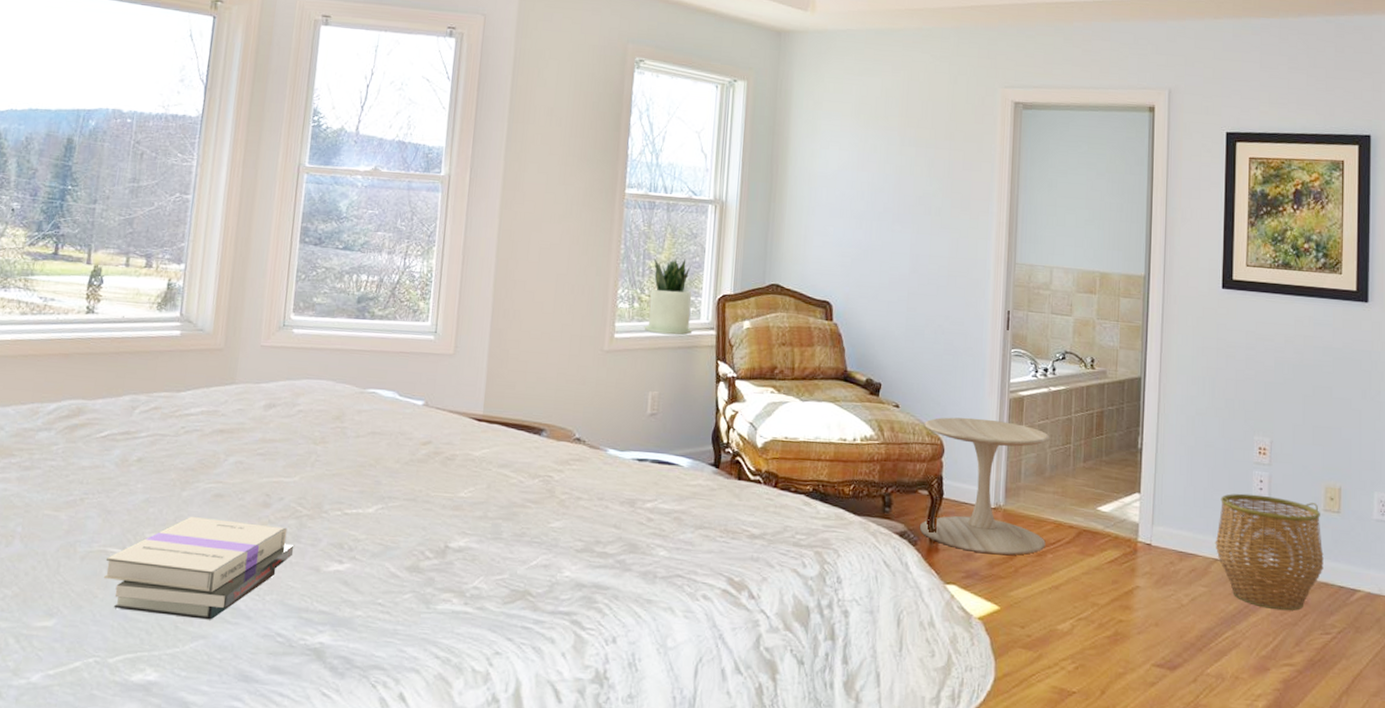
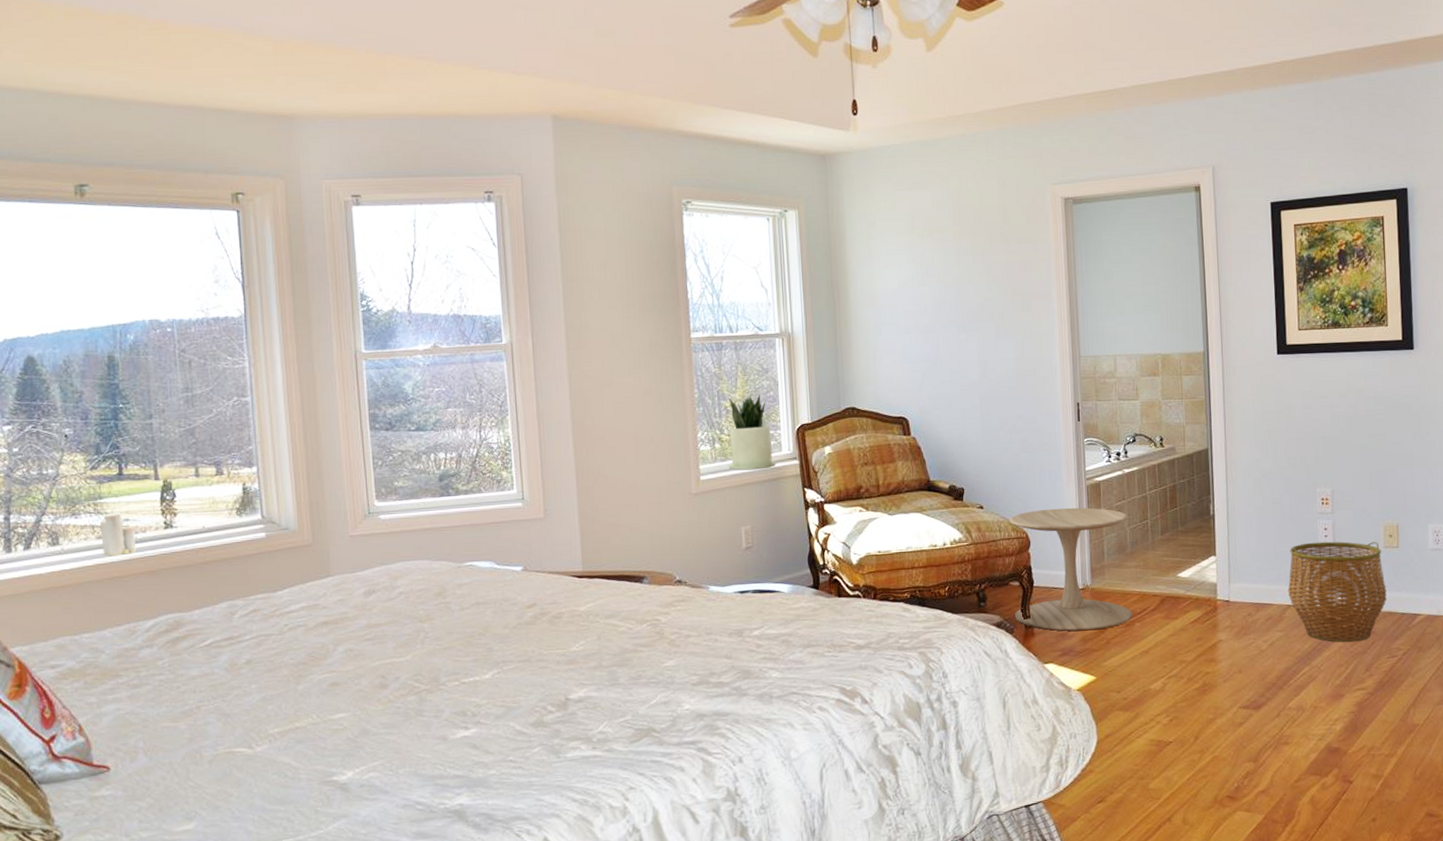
candle: none [23,287,58,334] -> present [100,509,137,557]
books: present [104,516,295,620] -> none [233,704,419,803]

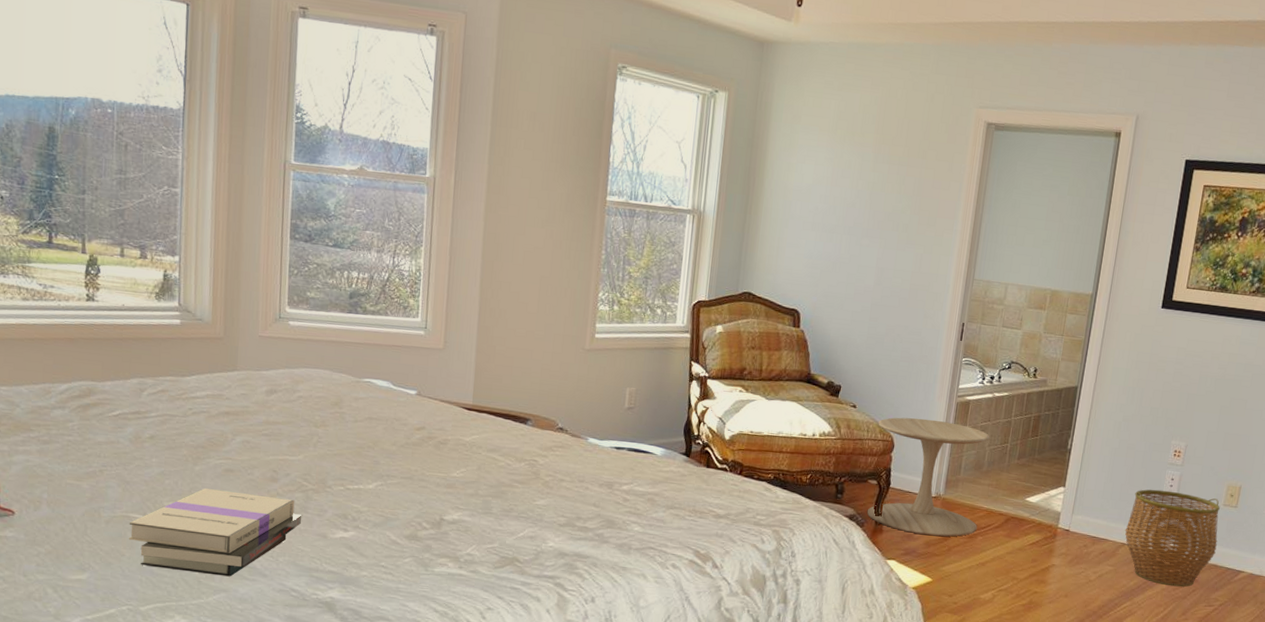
candle: present [100,509,137,557] -> none [26,274,59,320]
books: none [233,704,419,803] -> present [129,487,302,577]
planter: present [728,395,776,471] -> none [623,264,670,338]

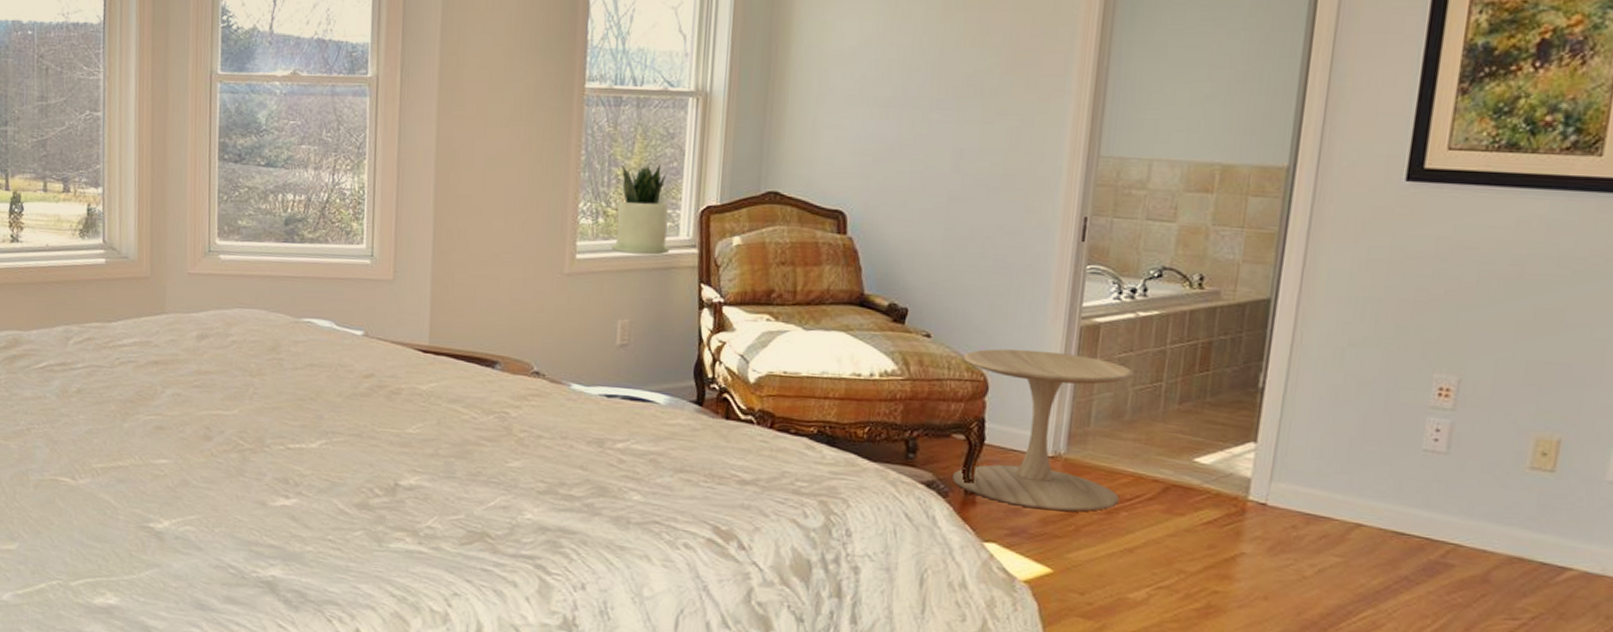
books: present [129,487,302,577] -> none [57,447,239,550]
planter: none [623,264,670,338] -> present [611,164,670,255]
basket: present [1125,489,1220,587] -> none [1359,445,1524,590]

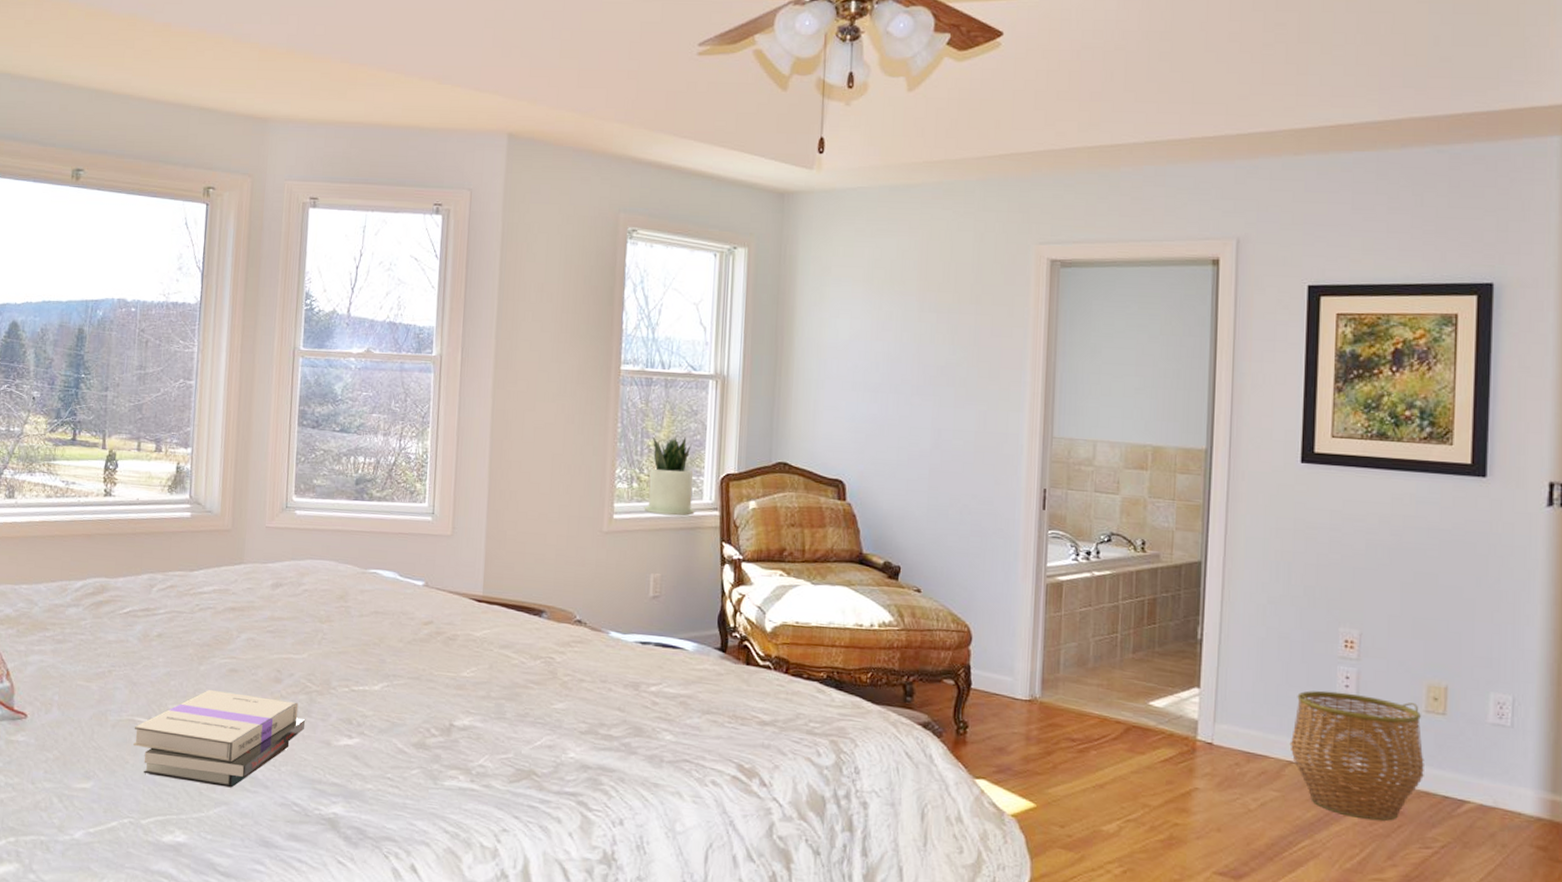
books: none [57,447,239,550] -> present [133,689,306,788]
side table: present [952,348,1134,512] -> none [944,603,1093,751]
basket: none [1359,445,1524,590] -> present [1289,690,1424,821]

